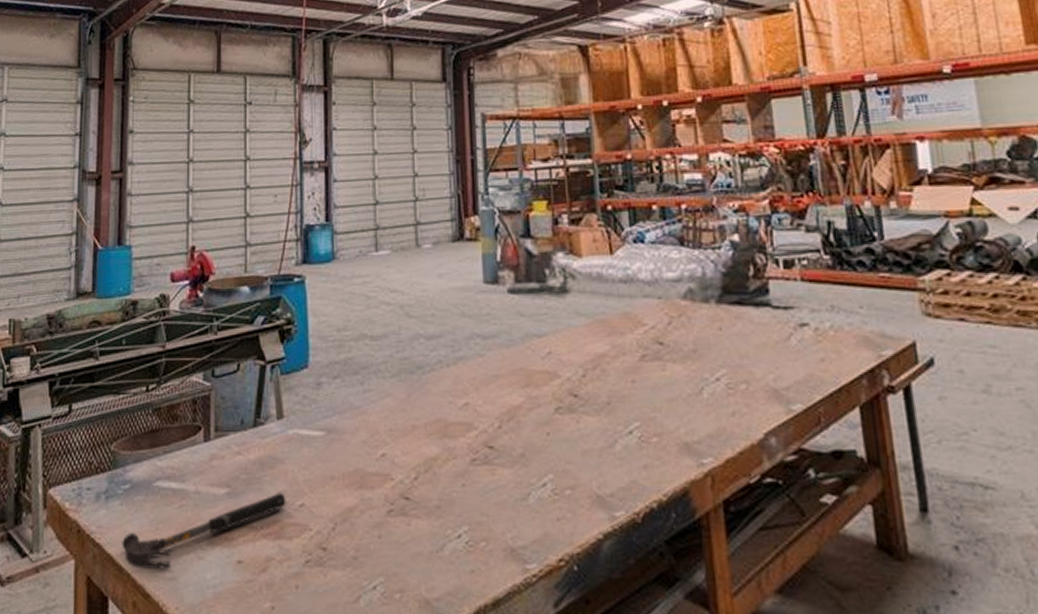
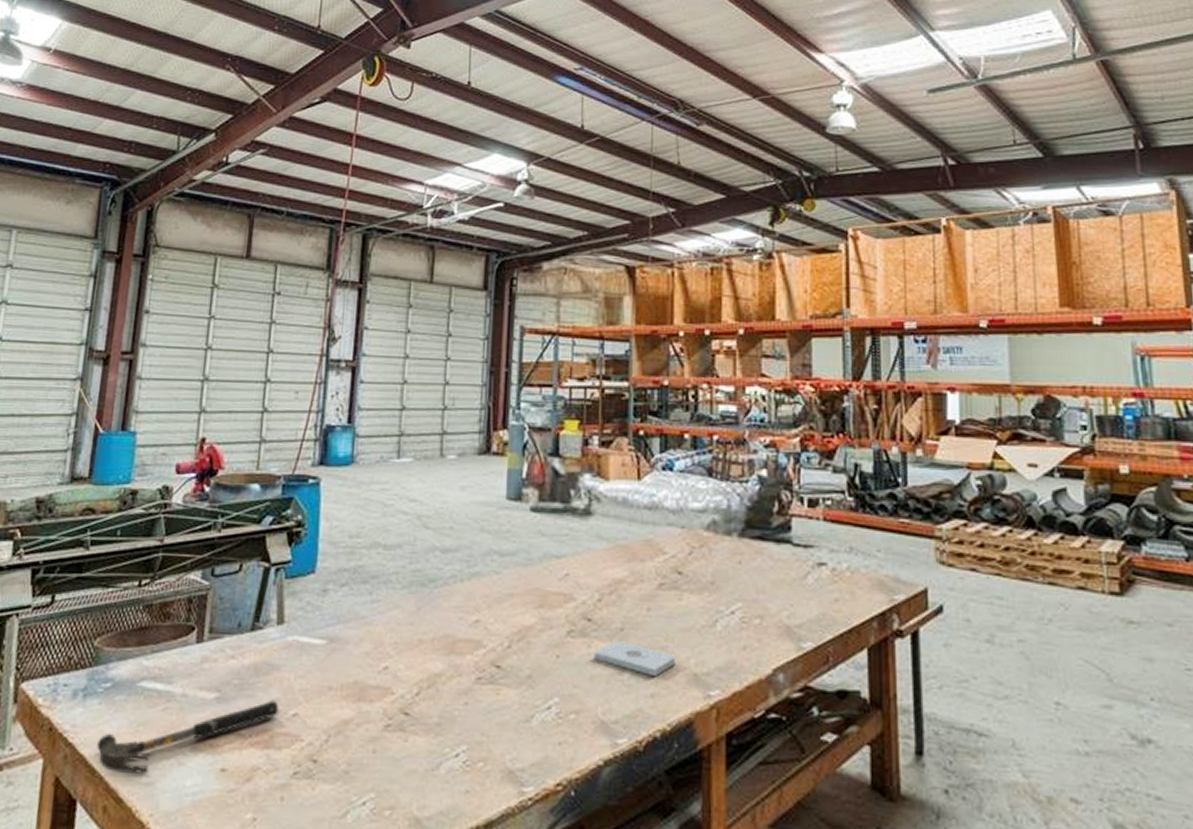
notepad: none [583,414,666,449] -> present [593,640,677,677]

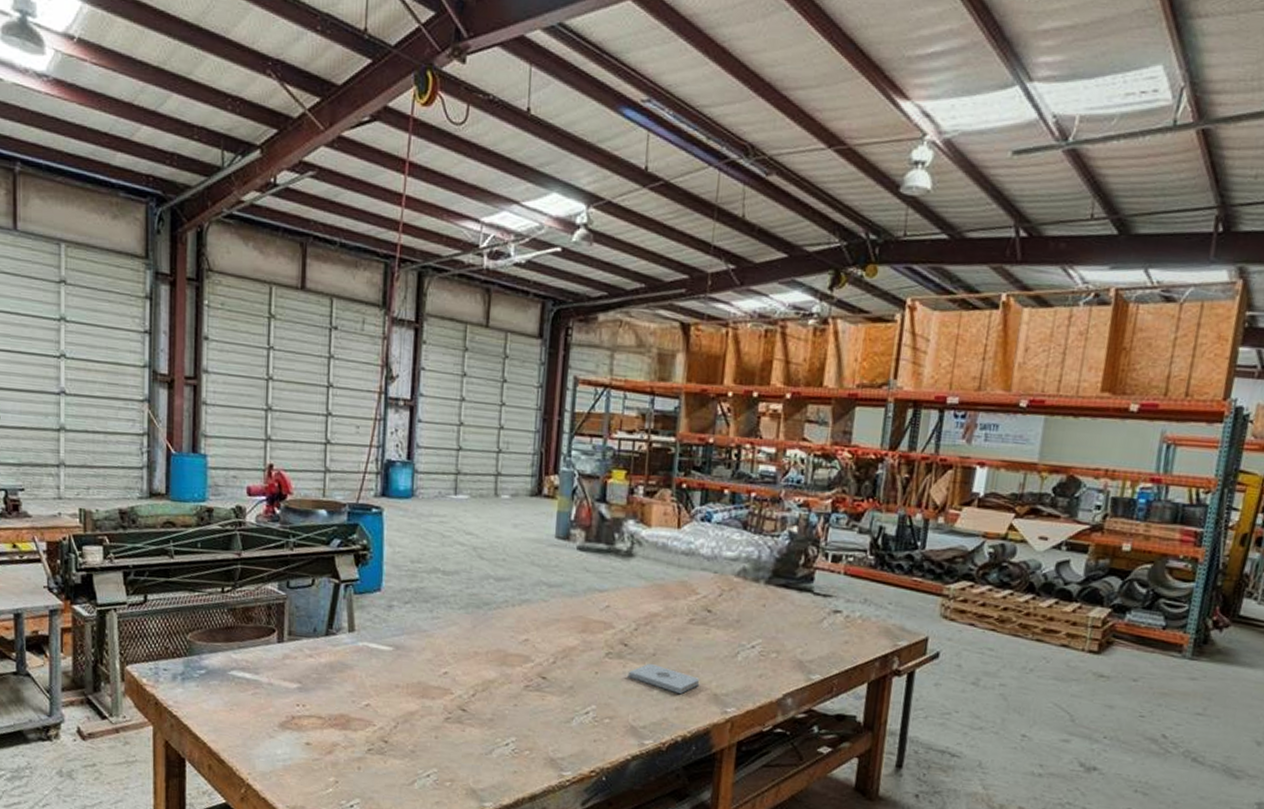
claw hammer: present [97,700,279,775] -> none [198,692,353,743]

